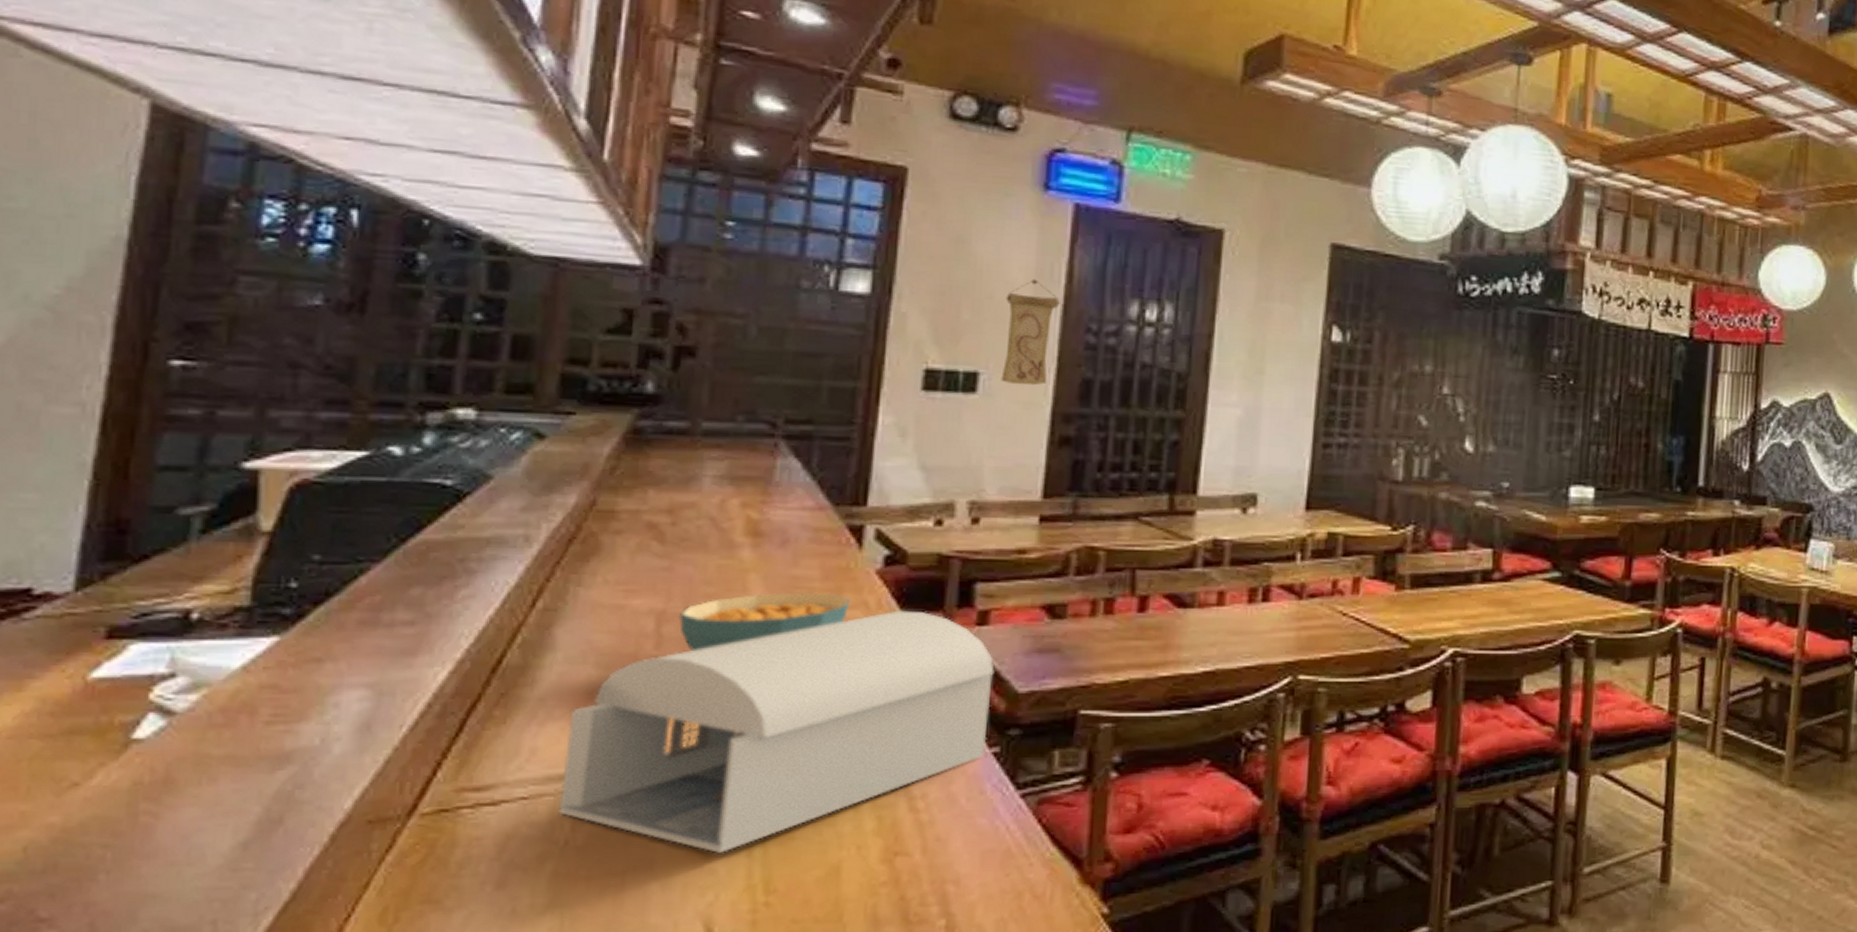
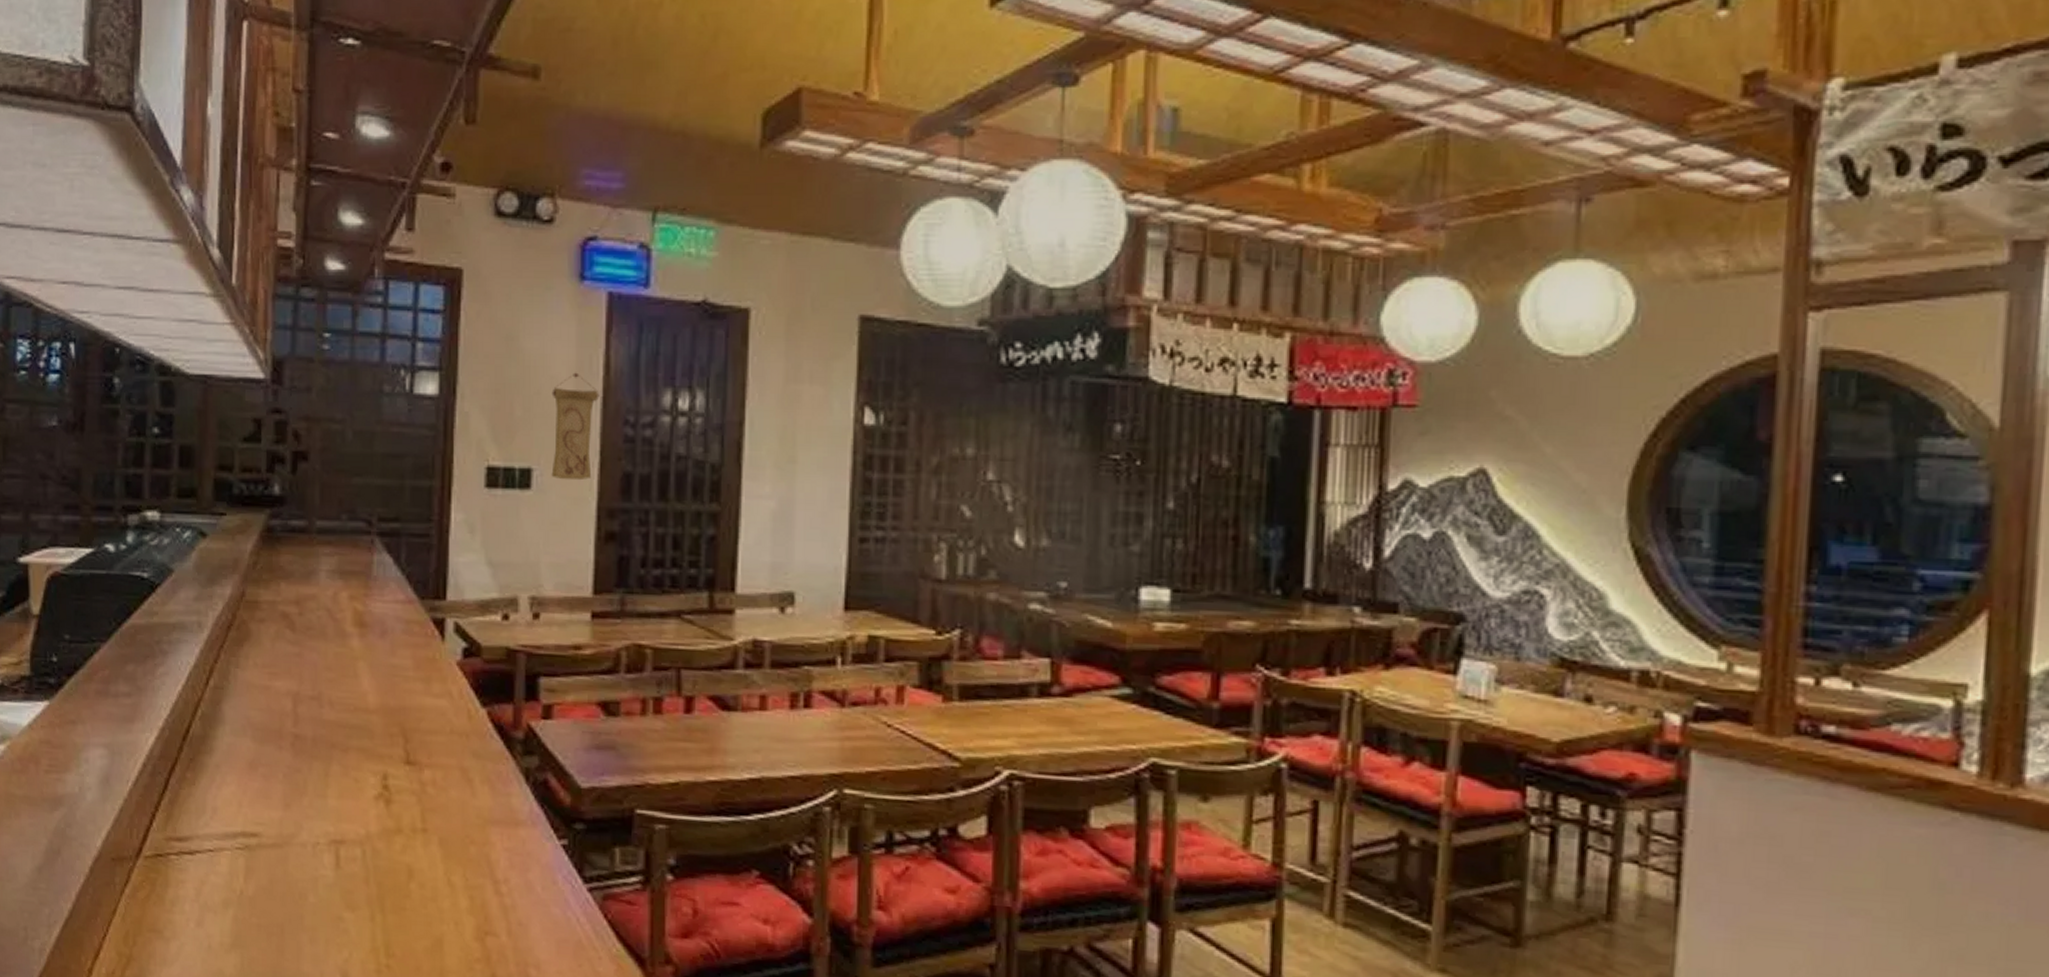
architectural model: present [558,610,995,853] -> none [234,701,560,915]
cereal bowl: present [678,592,850,652] -> none [308,679,438,731]

